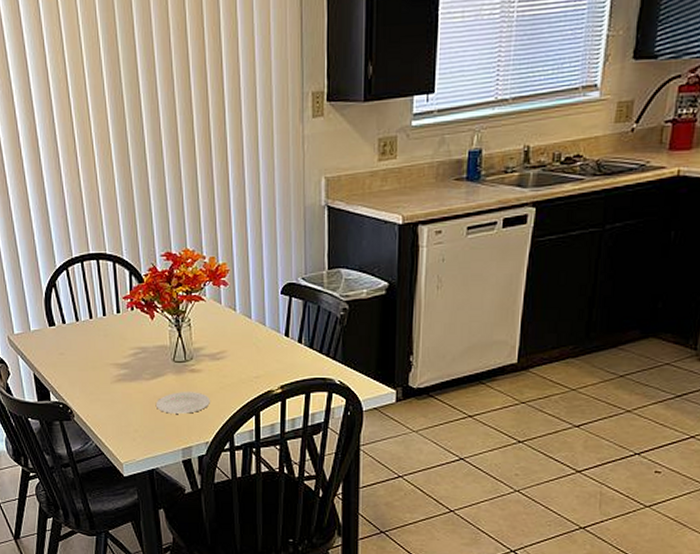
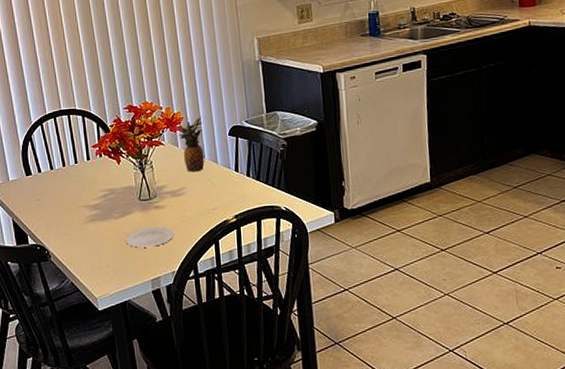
fruit: none [221,269,252,334] -> present [177,116,205,172]

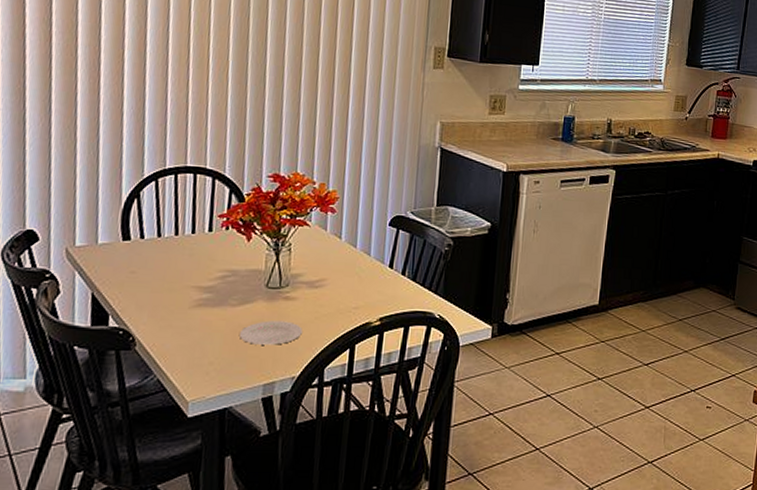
fruit: present [177,116,205,172] -> none [328,198,362,263]

